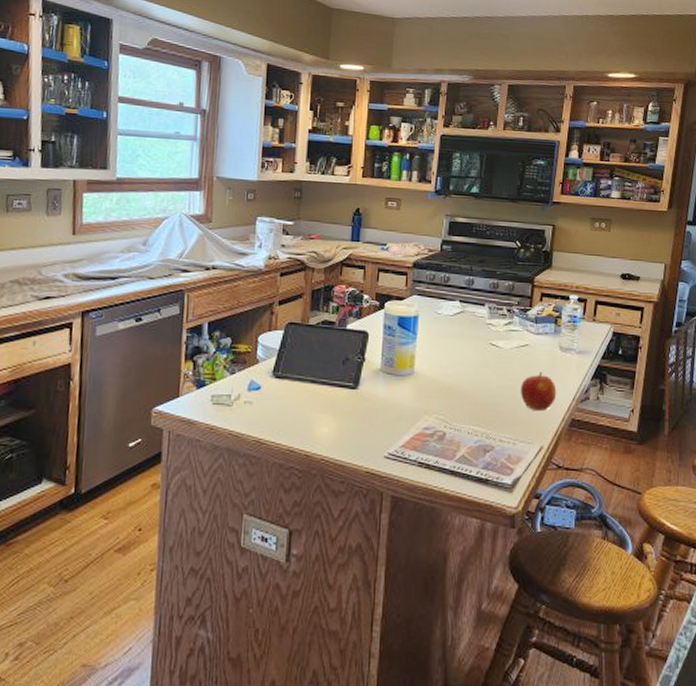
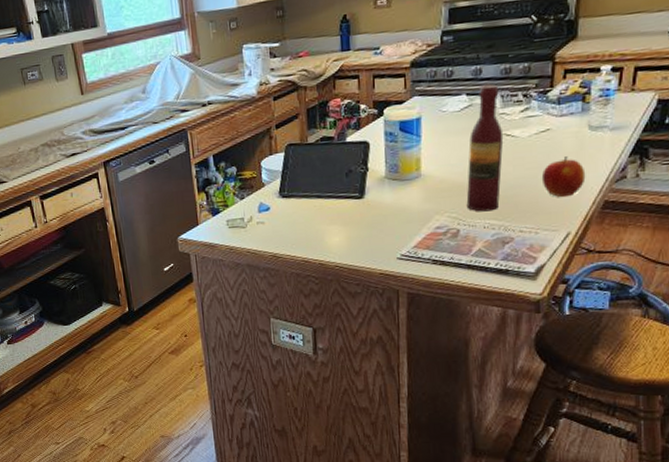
wine bottle: none [453,295,490,417] -> present [466,84,504,212]

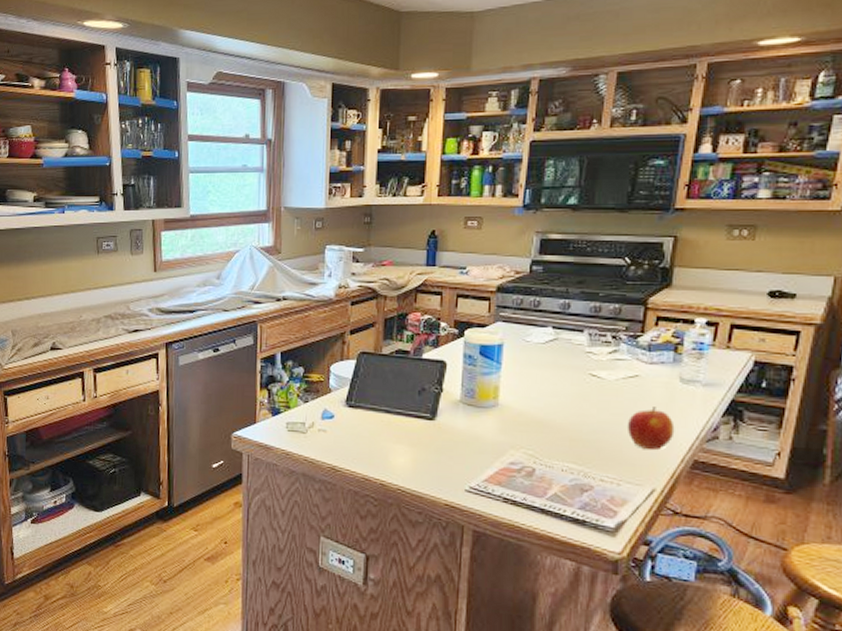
wine bottle: present [466,84,504,212] -> none [544,321,589,454]

